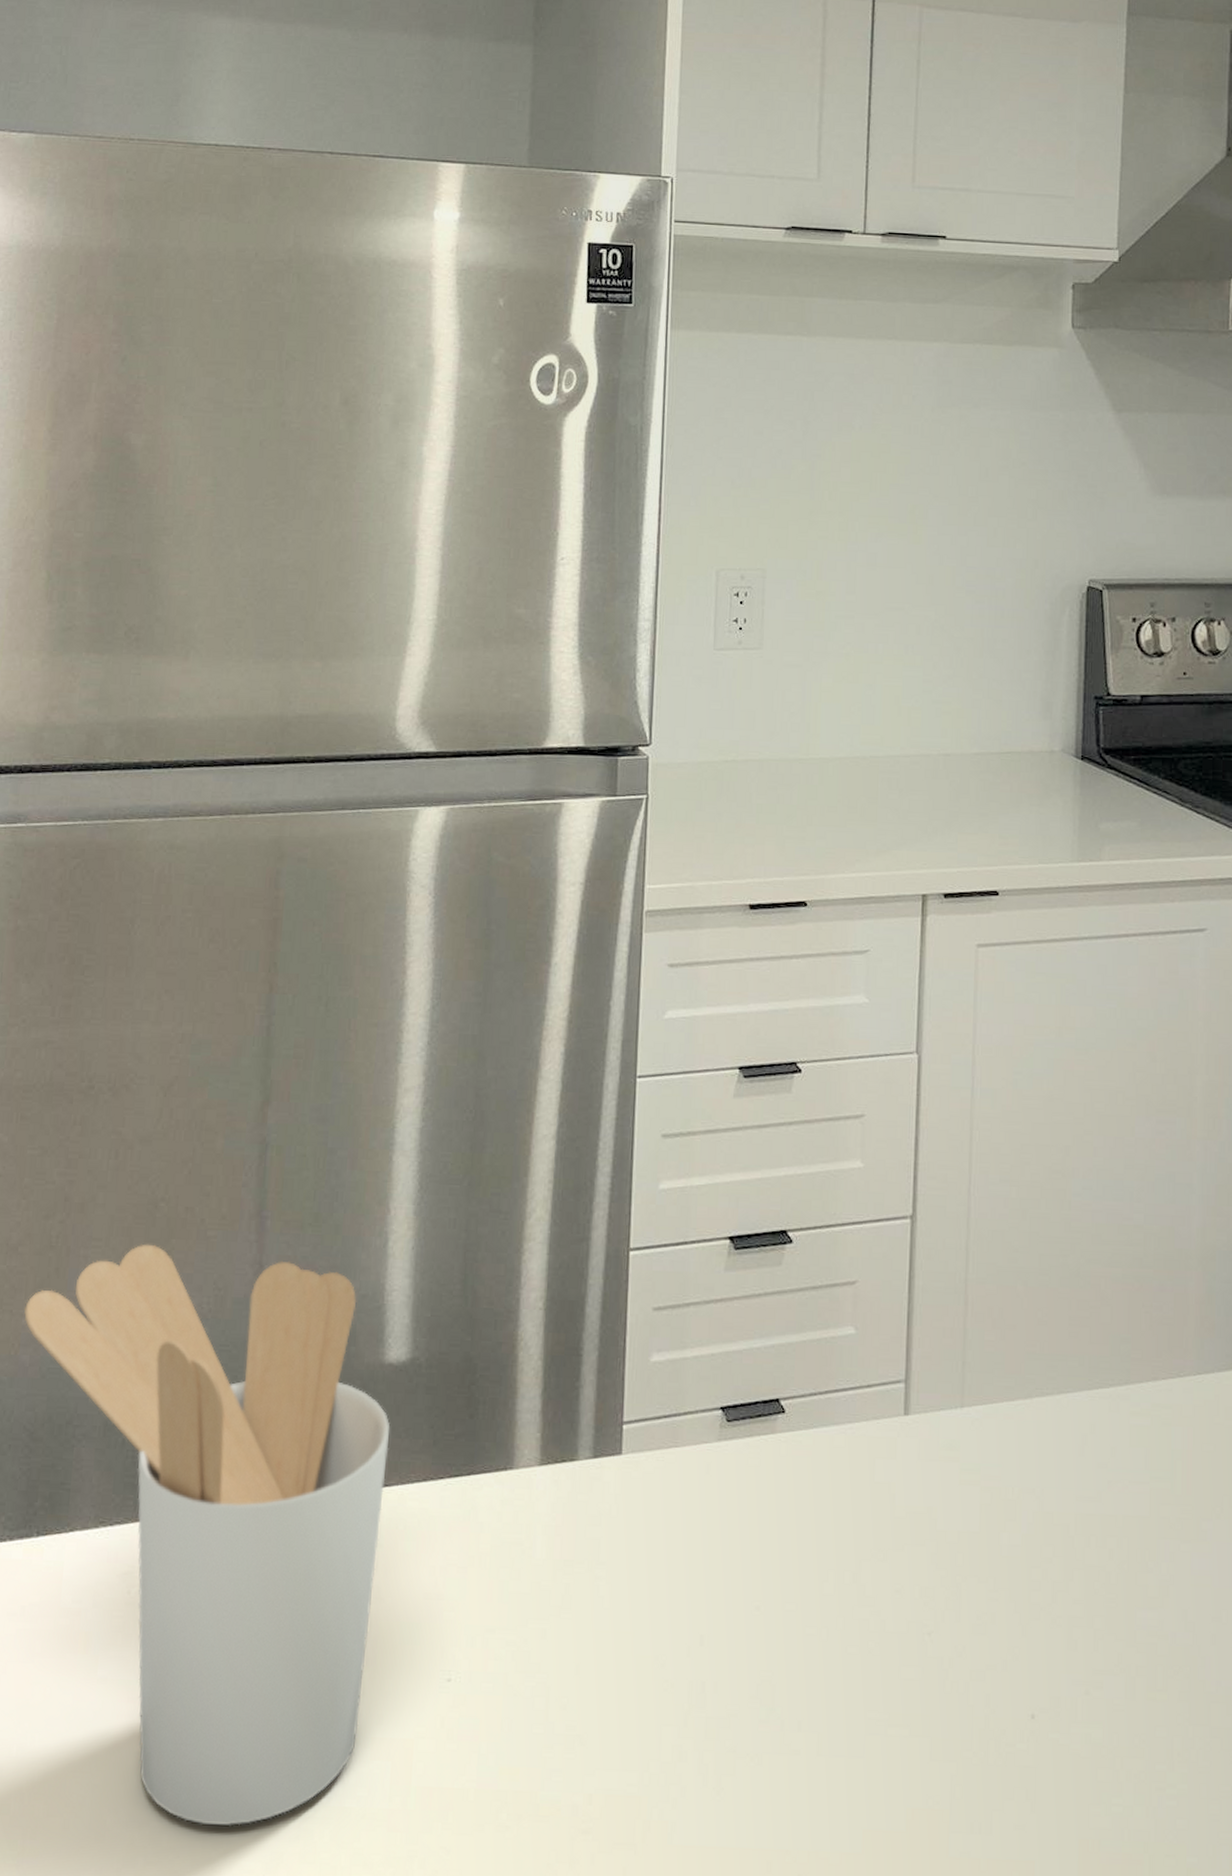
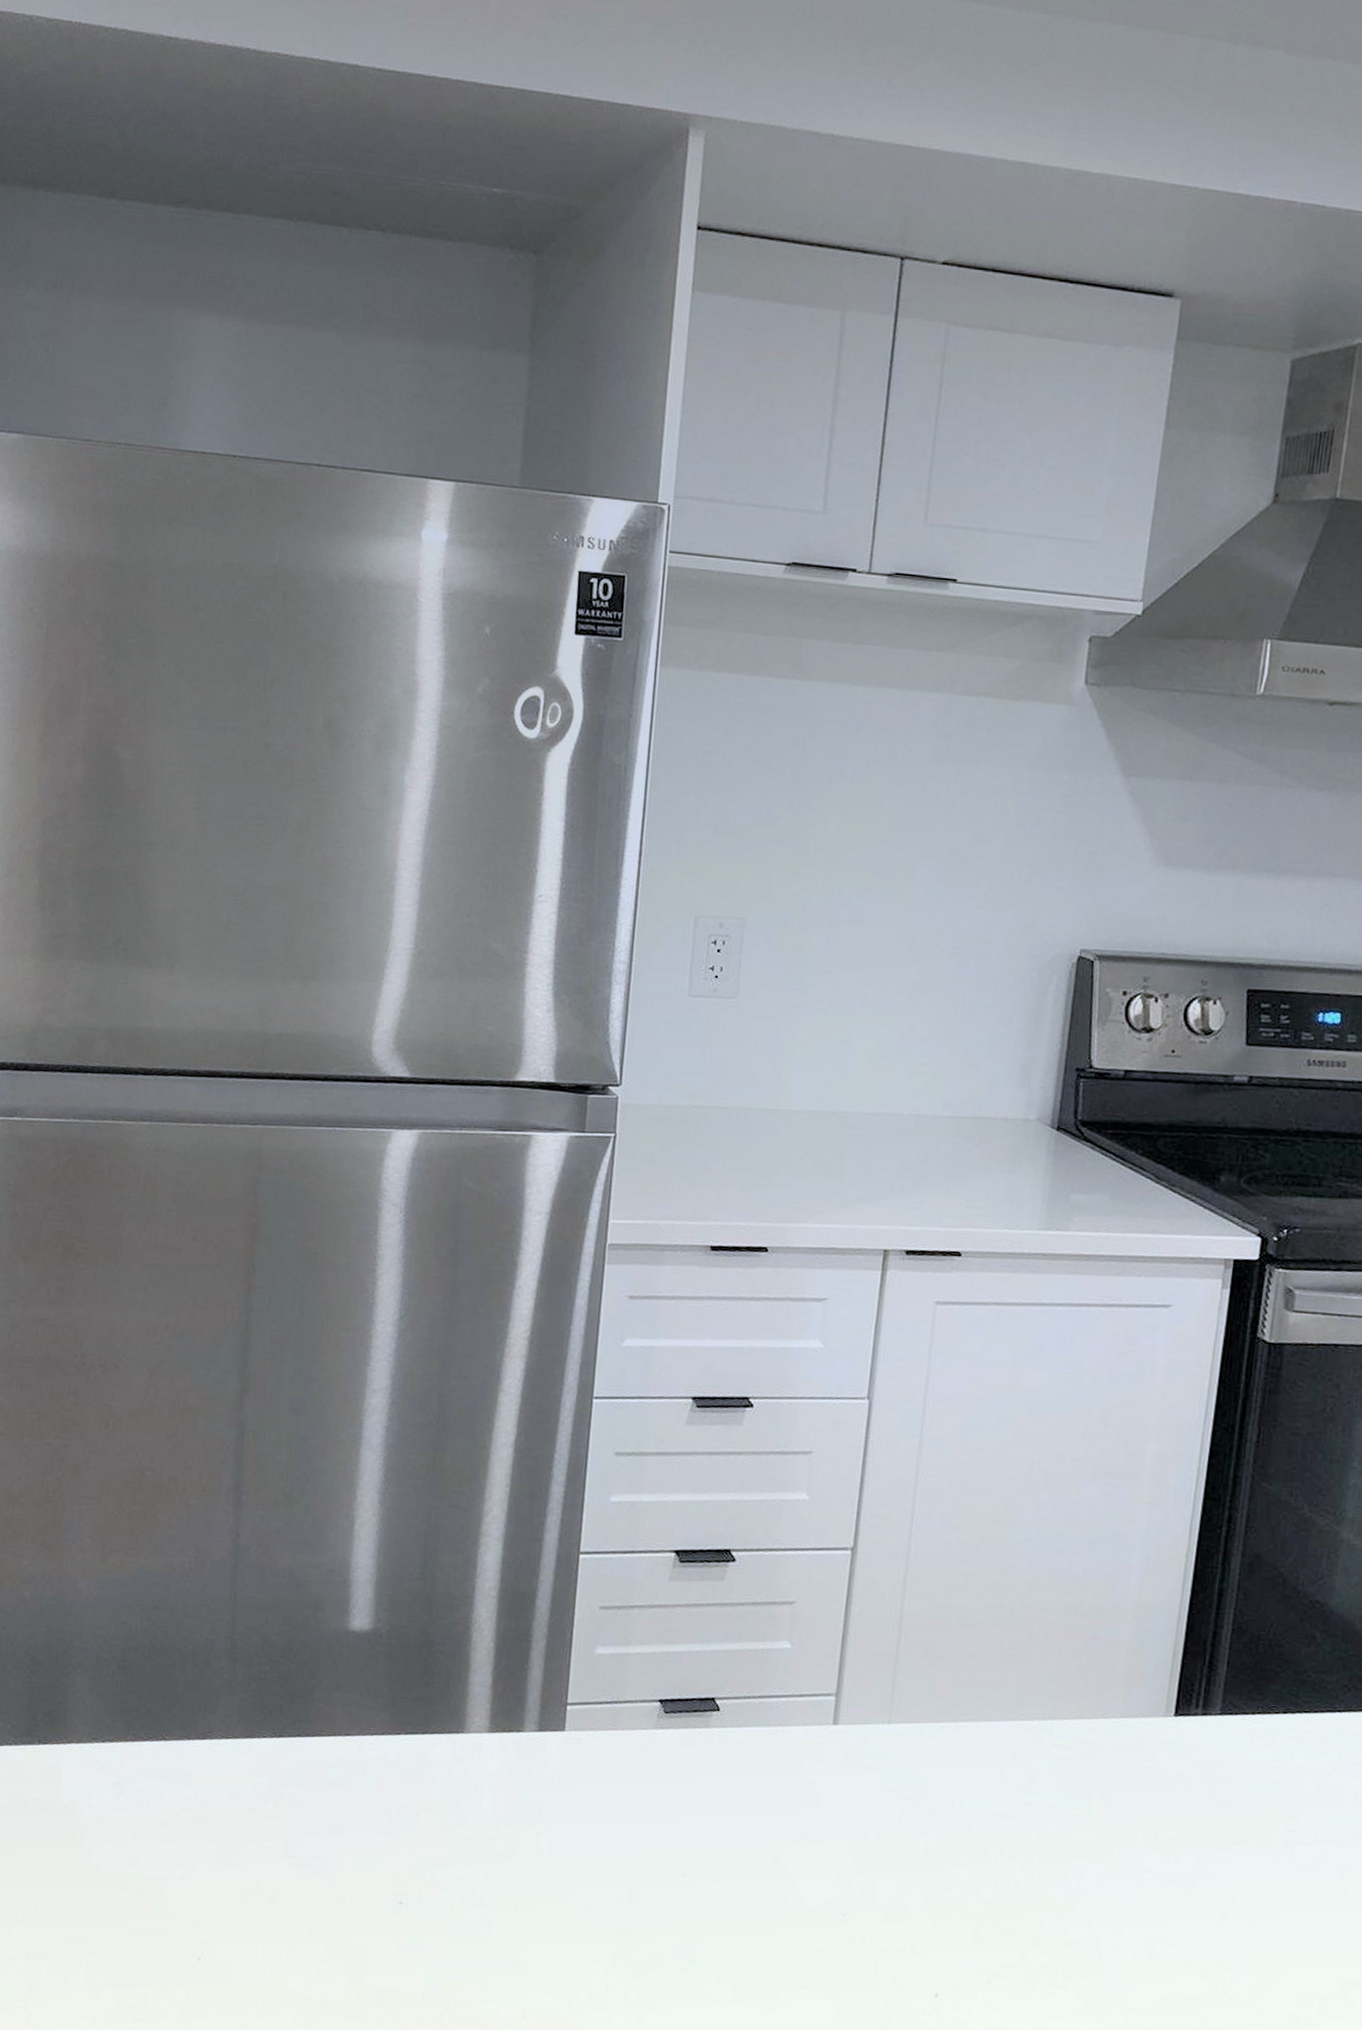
utensil holder: present [24,1244,391,1826] -> none [25,1505,353,1999]

